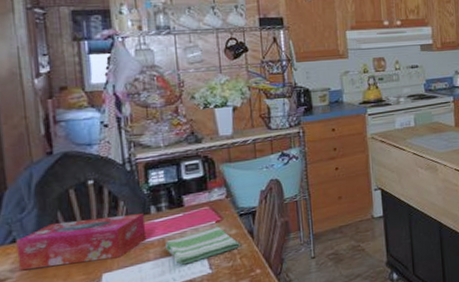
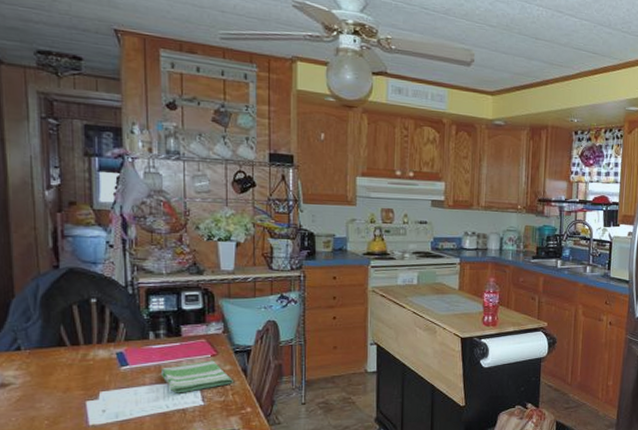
tissue box: present [16,214,147,271] -> none [20,336,144,378]

